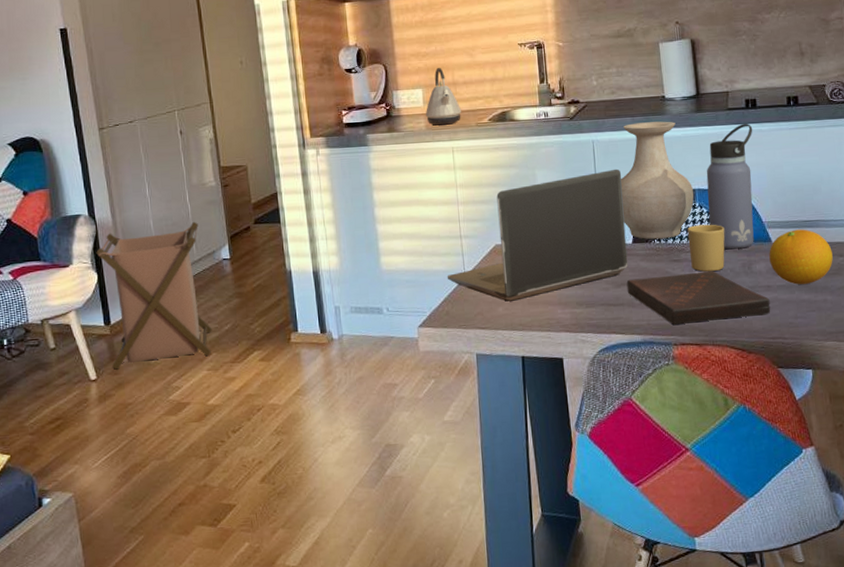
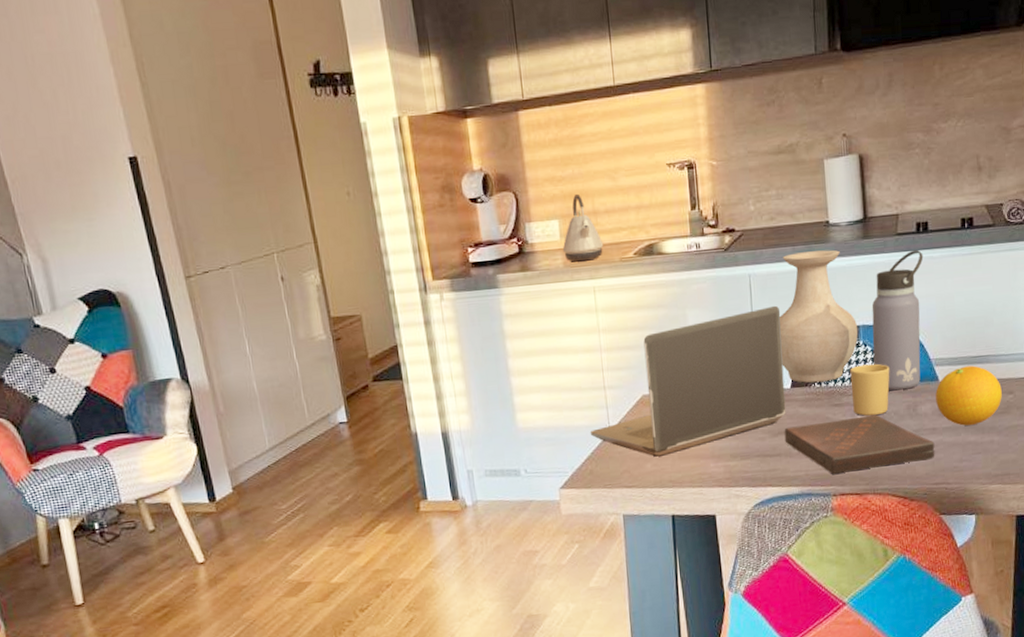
laundry basket: present [96,221,212,370] -> none [193,381,332,550]

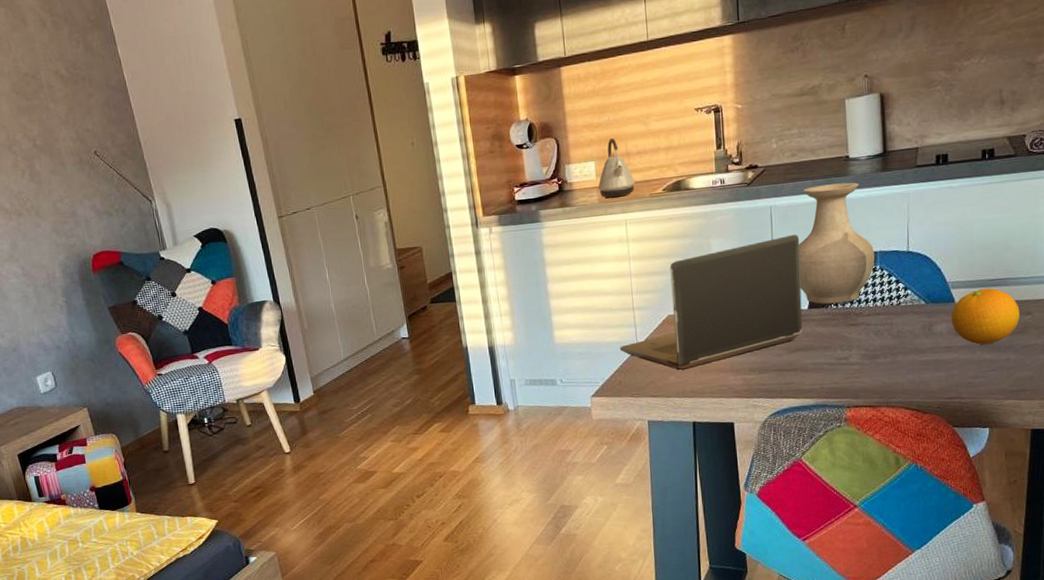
book: present [784,414,935,474] -> none [800,333,950,388]
mug: present [850,363,890,416] -> none [866,286,906,335]
water bottle: present [871,249,924,391] -> none [889,180,943,312]

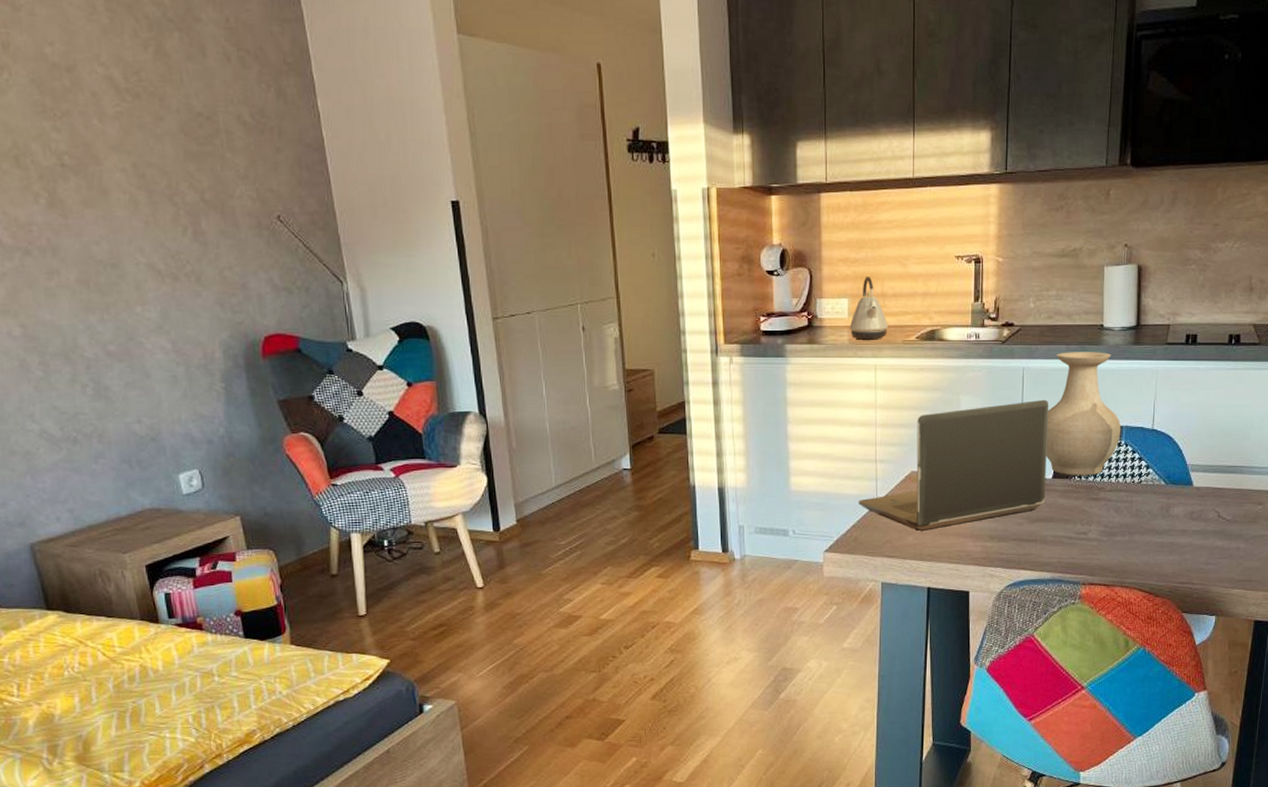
fruit: present [951,288,1020,345] -> none [1188,474,1252,531]

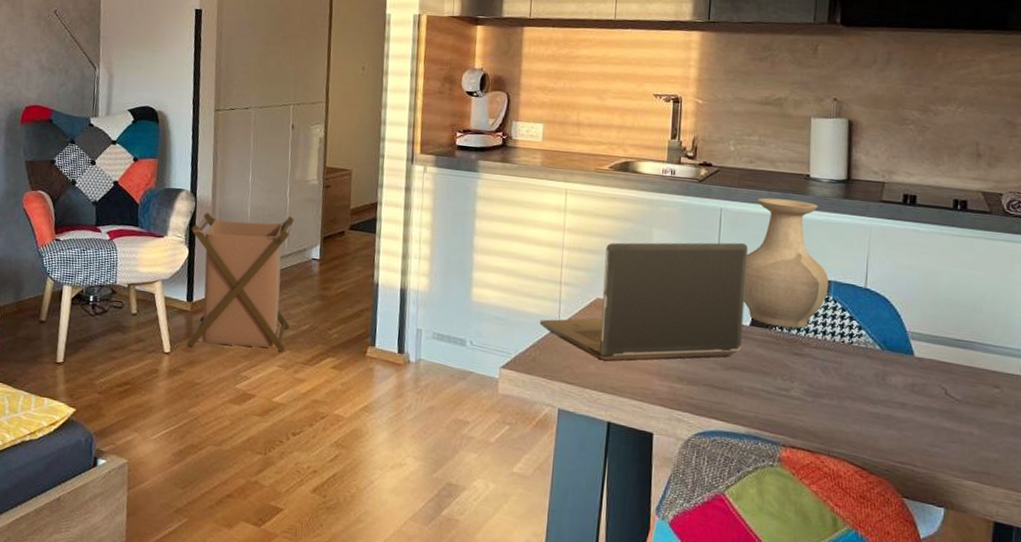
laundry basket: none [486,426,608,578] -> present [187,212,294,353]
kettle: present [849,275,889,340] -> none [542,104,582,165]

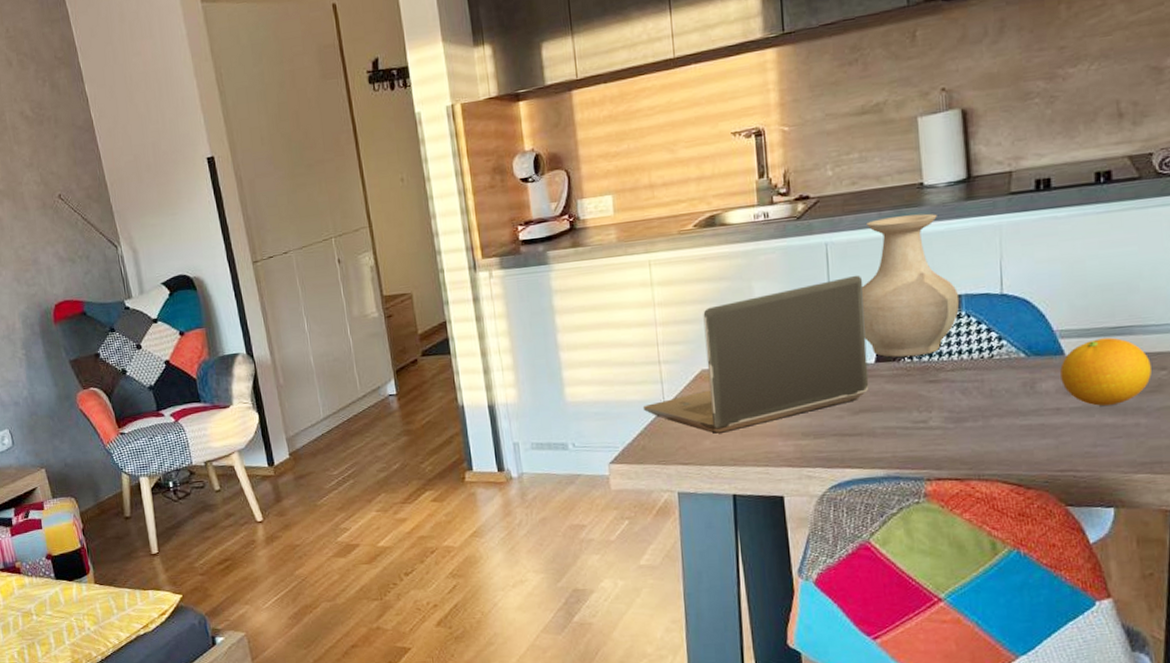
laundry basket: present [187,212,294,353] -> none [256,356,380,511]
fruit: none [909,347,987,411] -> present [1060,337,1151,406]

